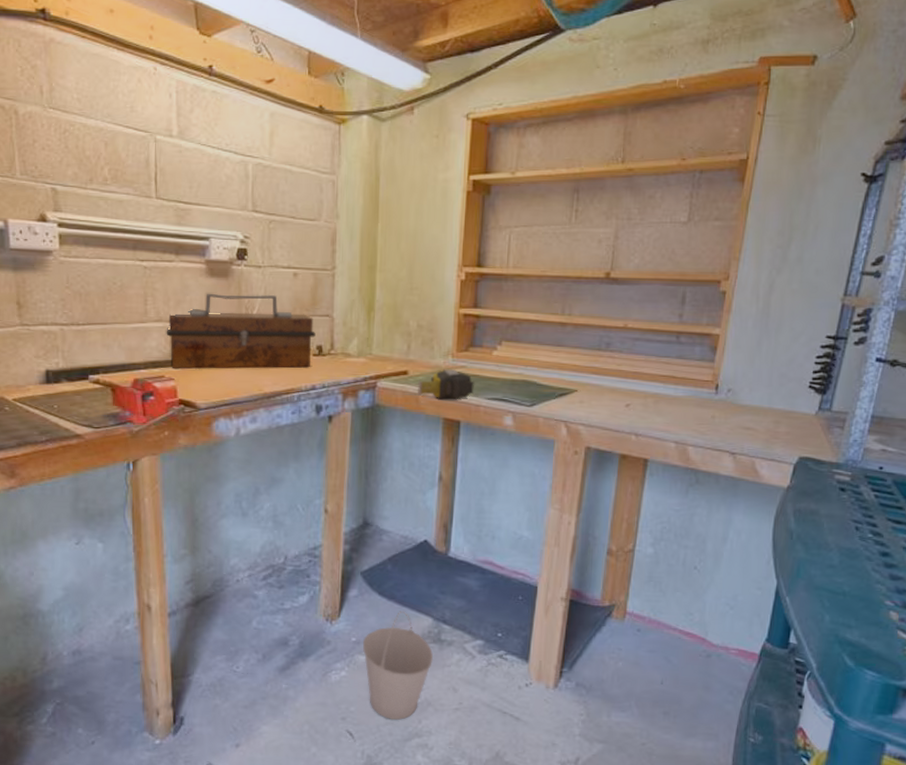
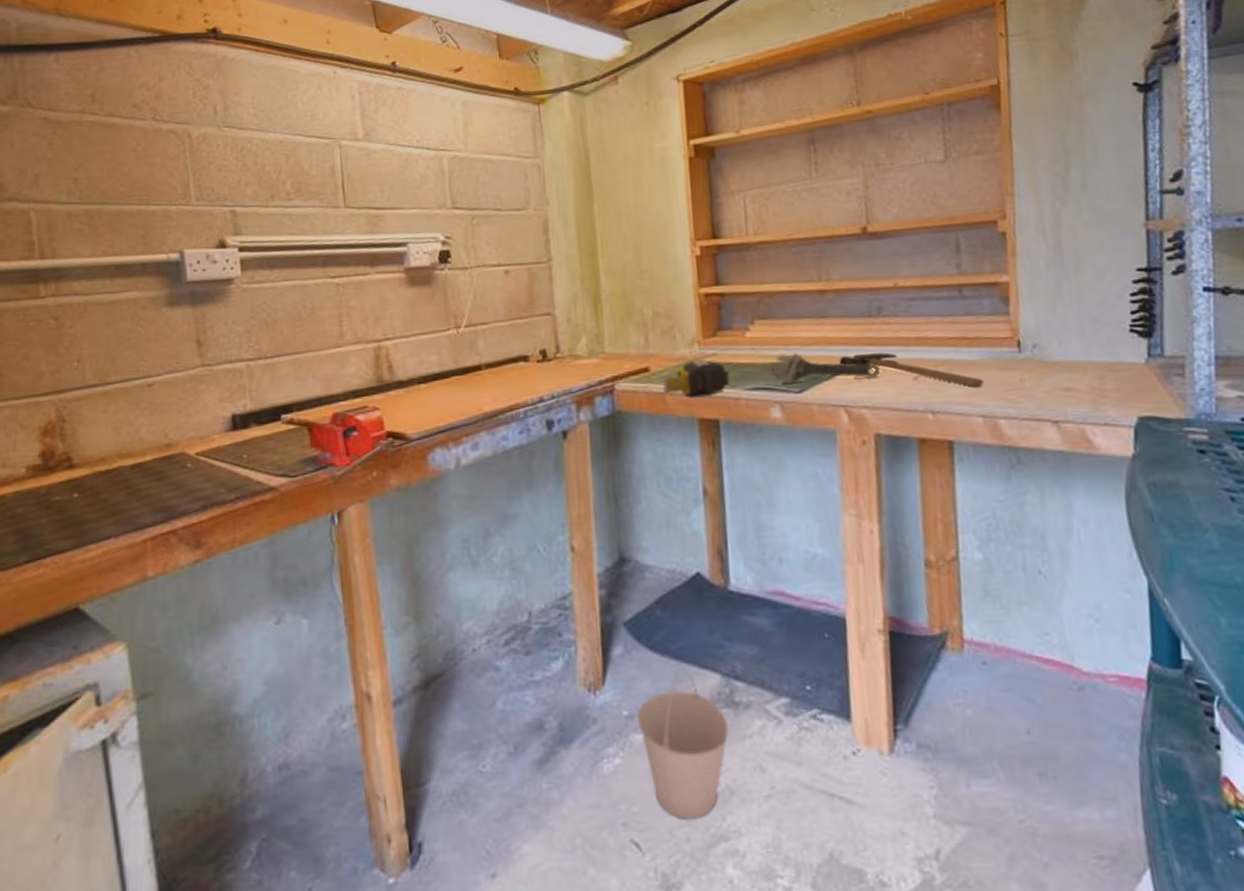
toolbox: present [167,293,316,370] -> none [367,298,537,397]
adjustable wrench: none [510,372,599,401] -> present [771,352,880,384]
claw hammer: none [568,380,683,418] -> present [840,352,984,387]

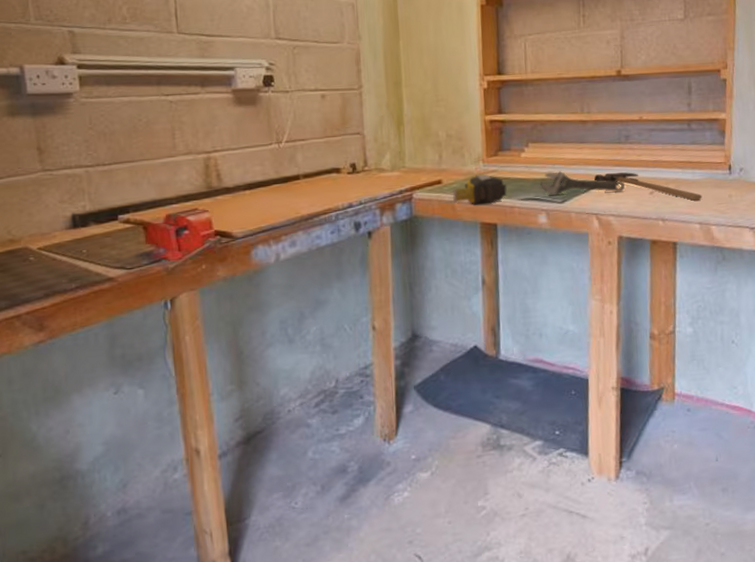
bucket: present [637,668,730,821] -> none [423,421,495,537]

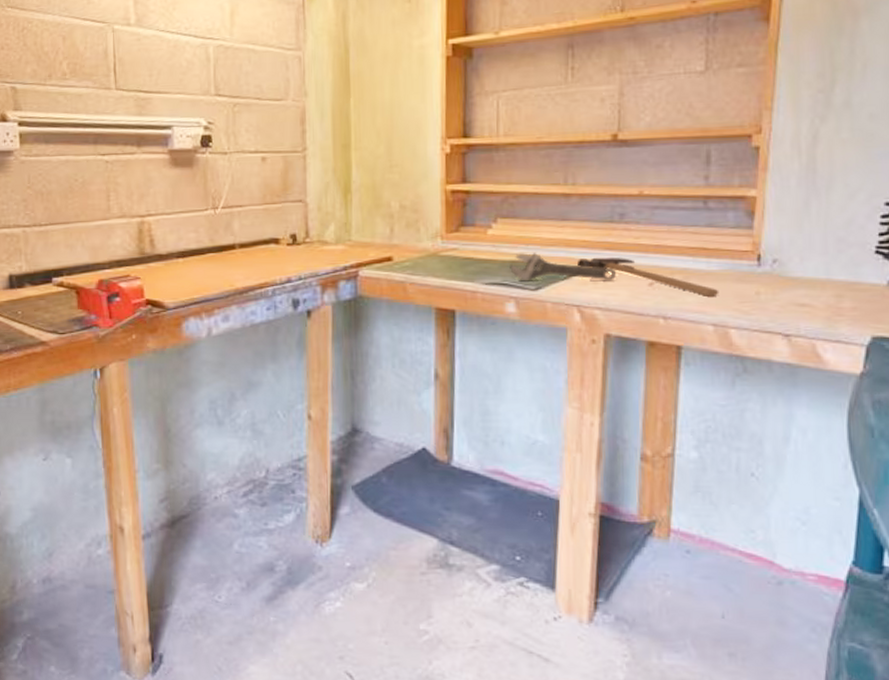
tape measure: present [453,174,508,205] -> none [404,252,470,287]

